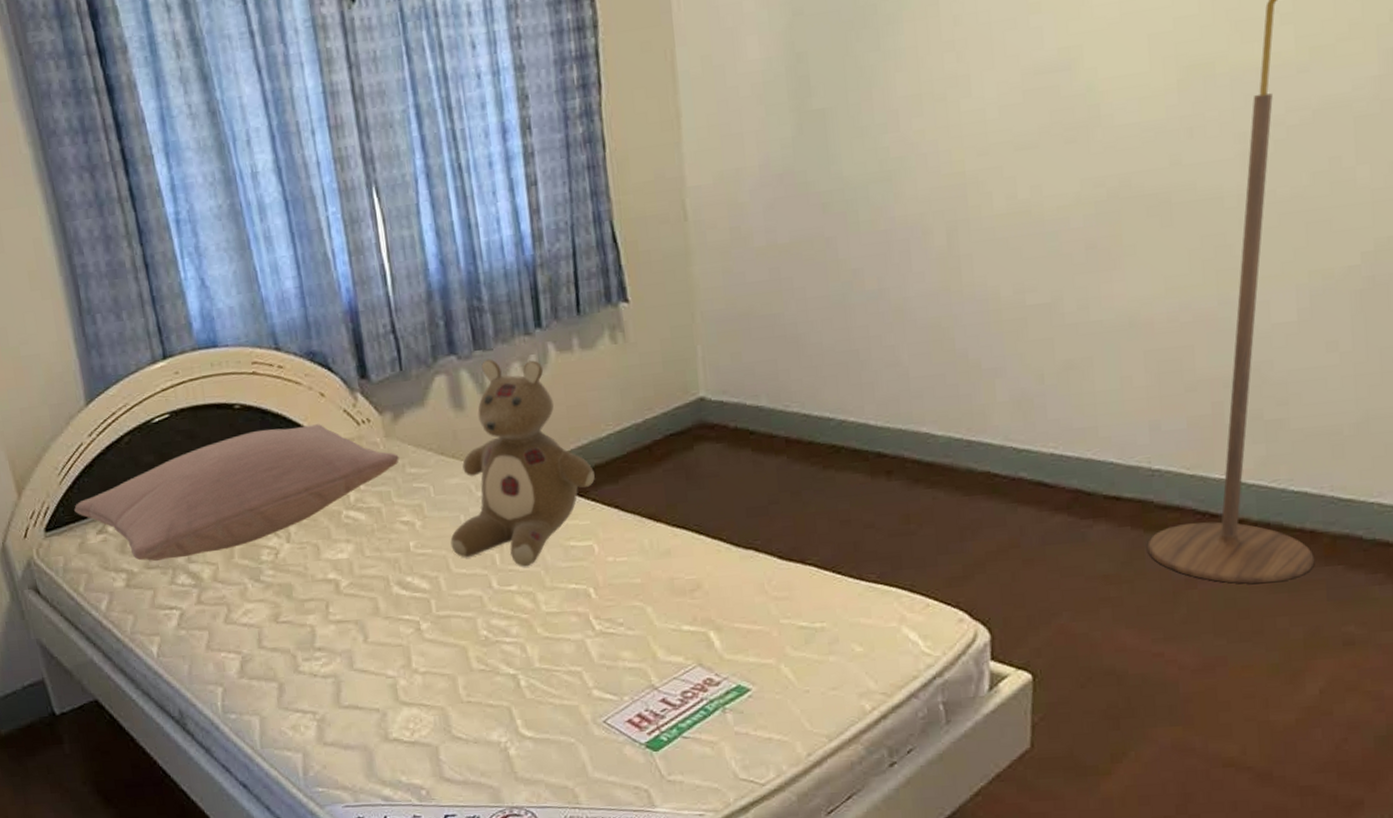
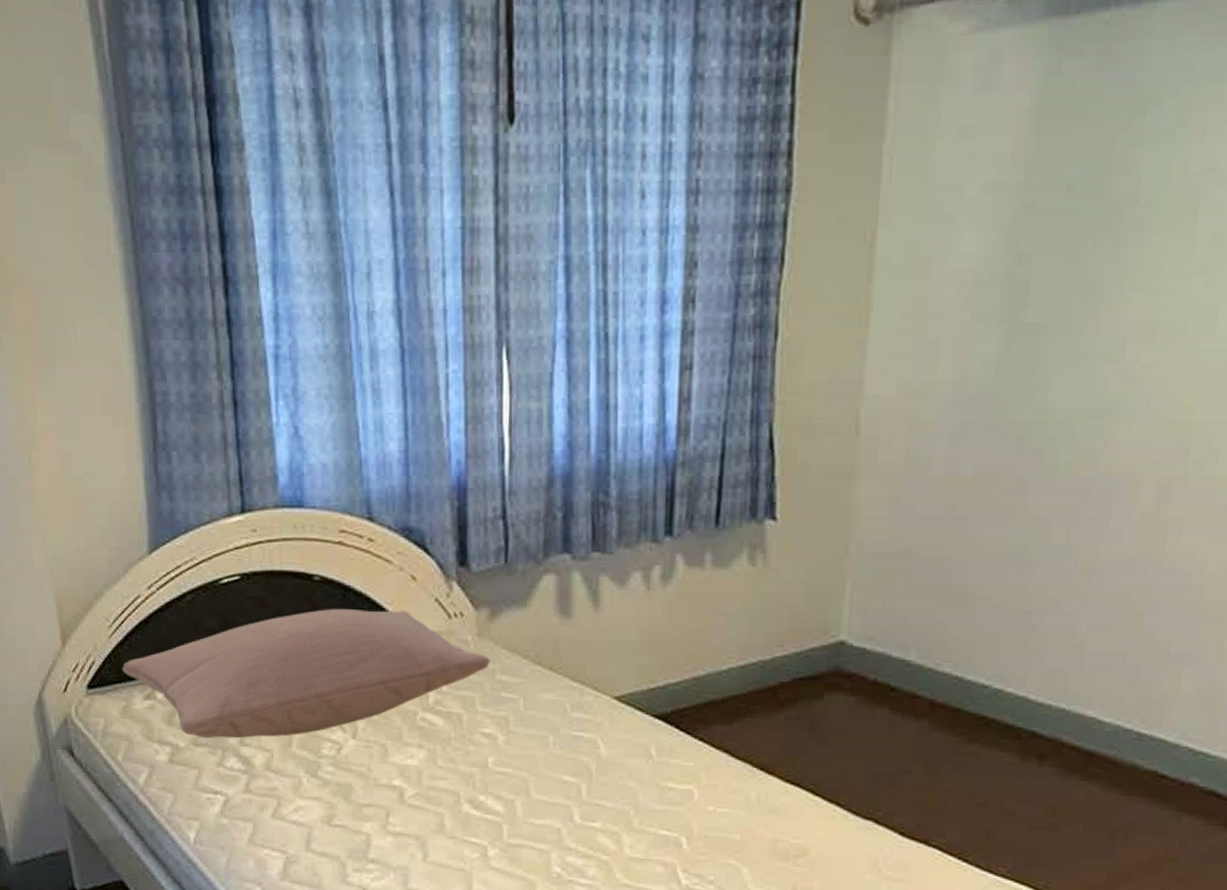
stuffed bear: present [450,358,595,567] -> none [534,563,707,804]

